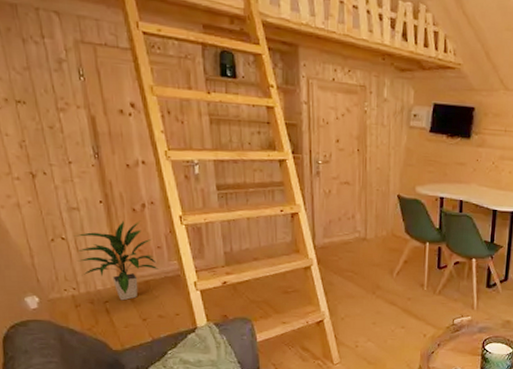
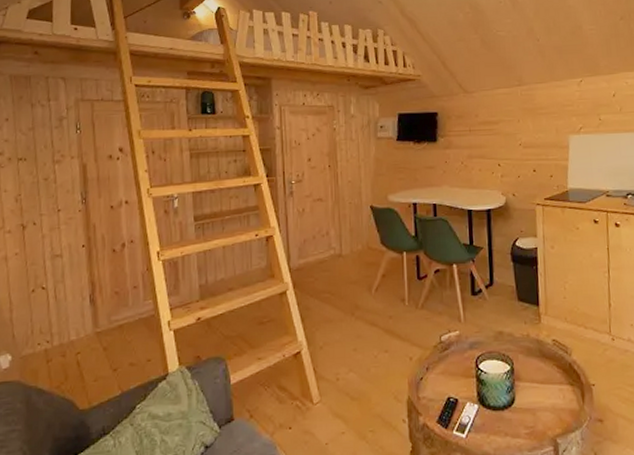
indoor plant: present [74,220,158,301] -> none [55,261,133,350]

